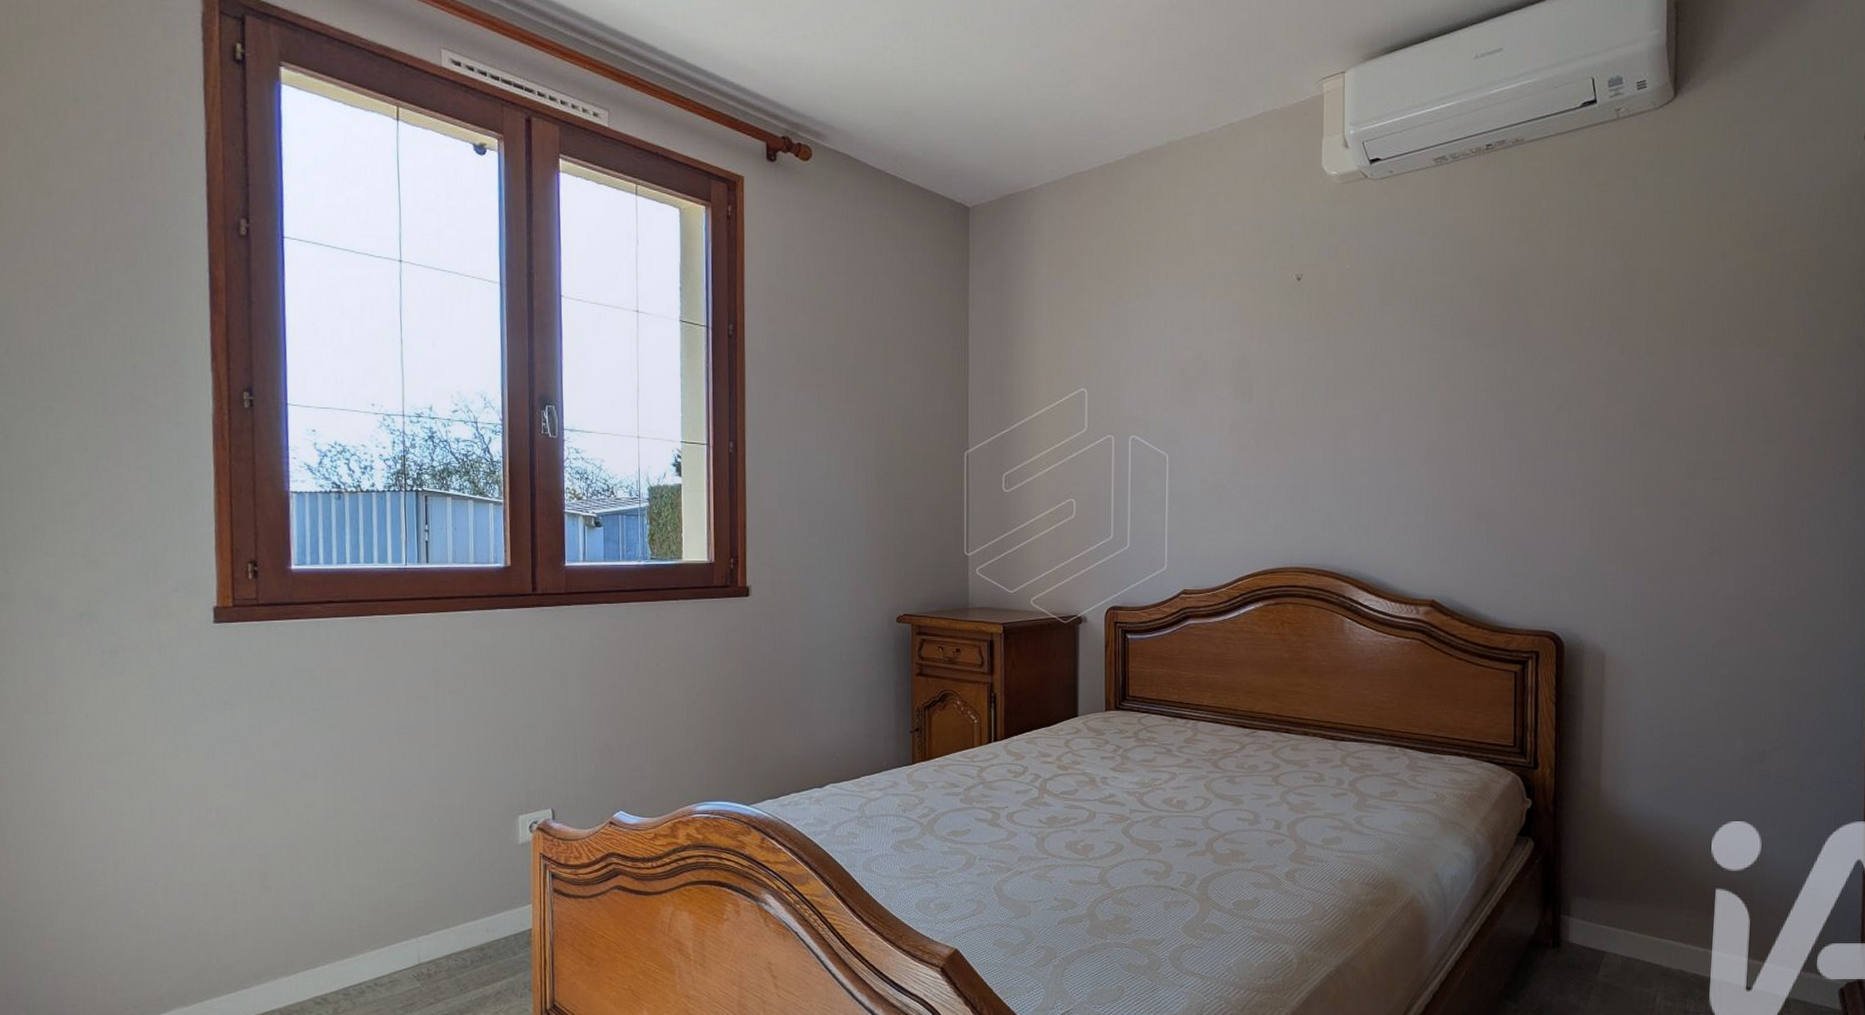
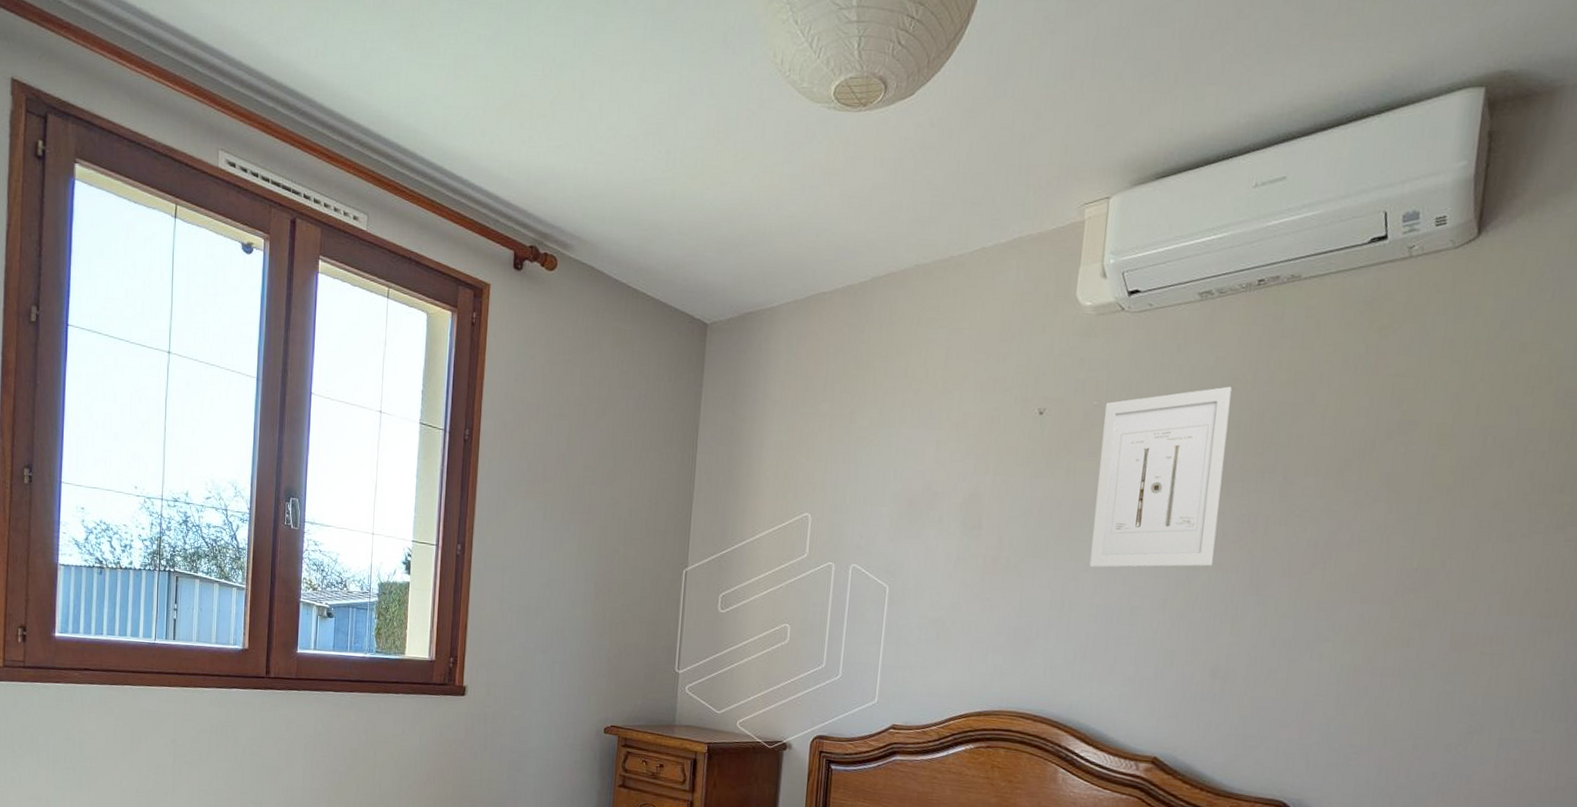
wall art: none [1356,245,1472,424] -> present [1089,386,1232,568]

